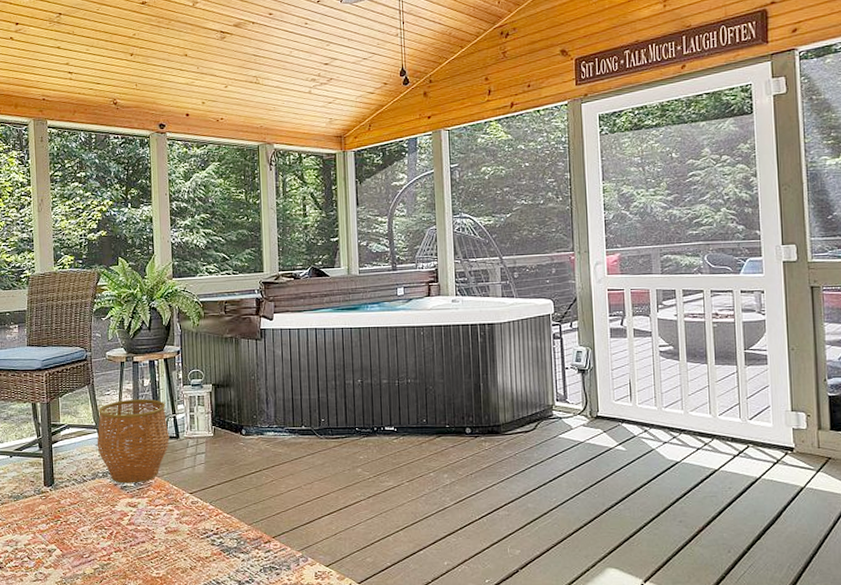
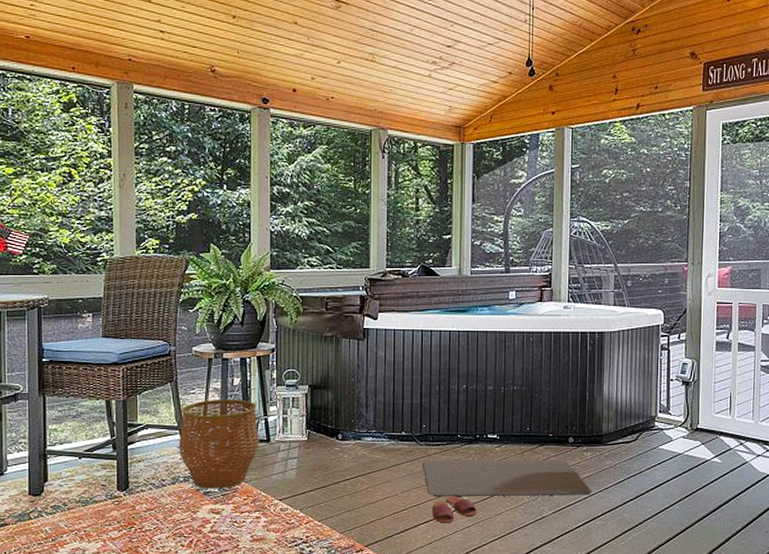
bath mat: none [323,450,494,488] -> present [423,459,593,496]
slippers: none [335,488,379,515] -> present [432,496,477,523]

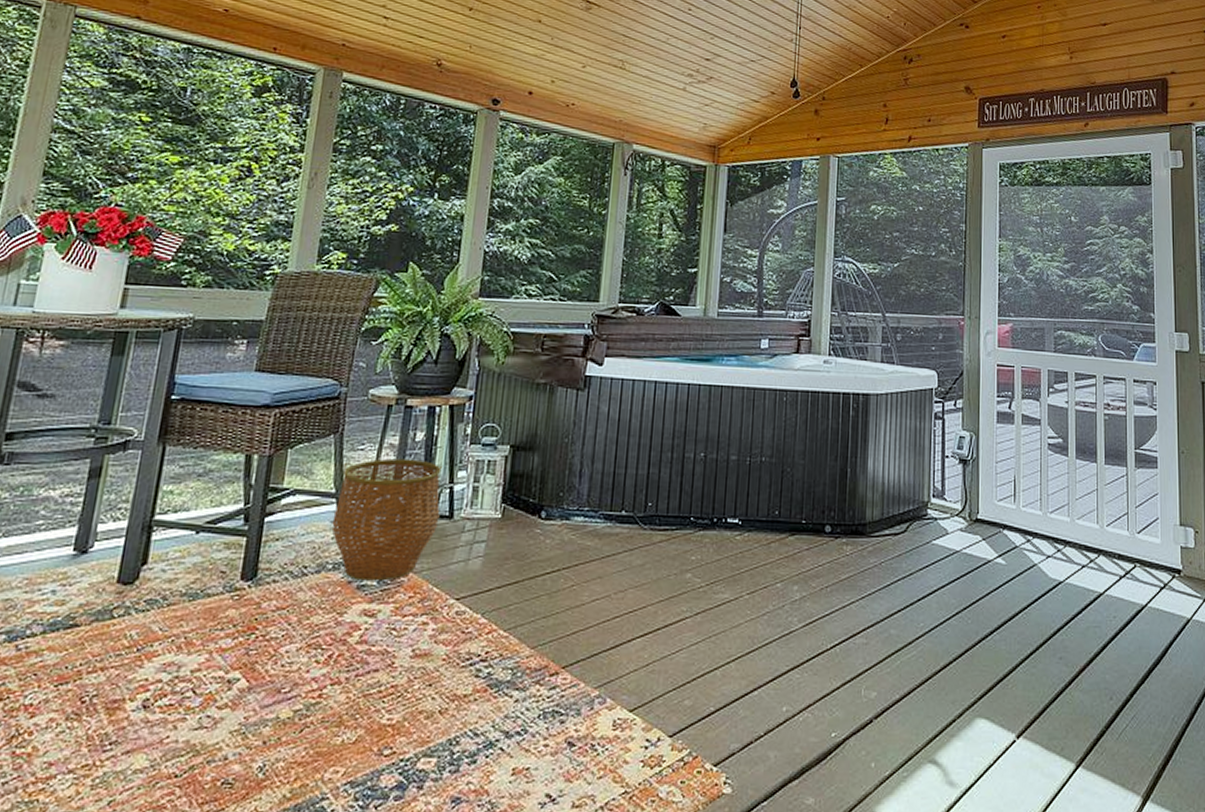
bath mat: present [423,459,593,496] -> none [645,550,852,603]
slippers: present [432,496,477,523] -> none [652,600,709,637]

